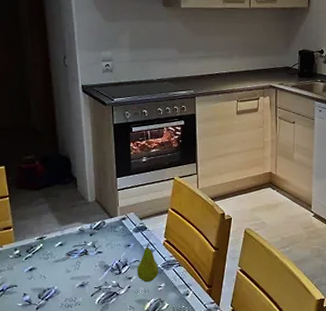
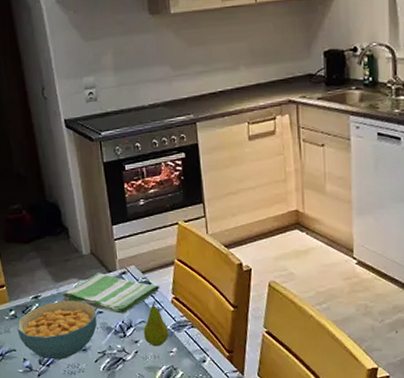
cereal bowl: none [20,241,96,294] -> present [17,300,98,359]
dish towel: none [66,218,155,254] -> present [62,273,160,314]

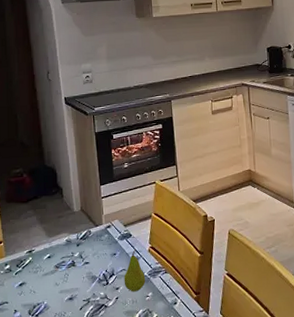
cereal bowl: present [17,300,98,359] -> none [10,252,84,310]
dish towel: present [62,273,160,314] -> none [54,227,139,263]

